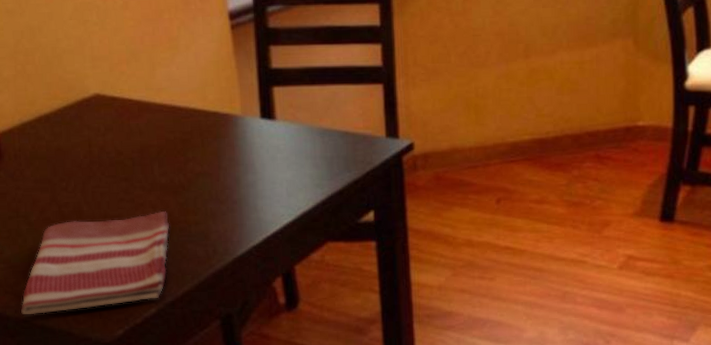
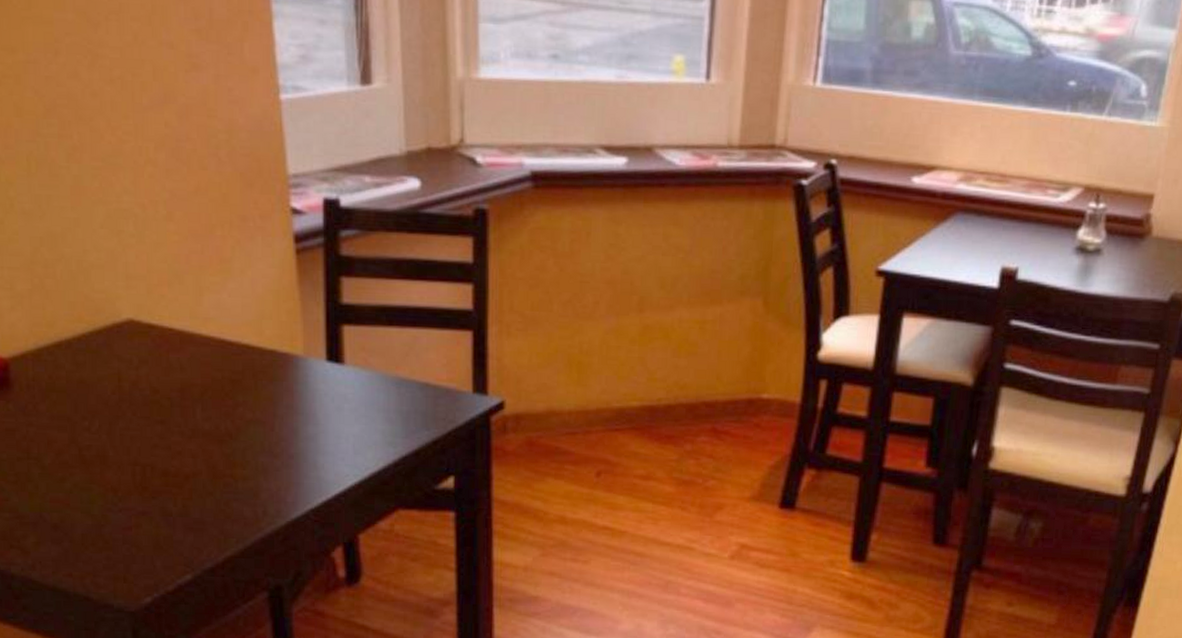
dish towel: present [21,210,170,315] -> none [29,461,213,575]

